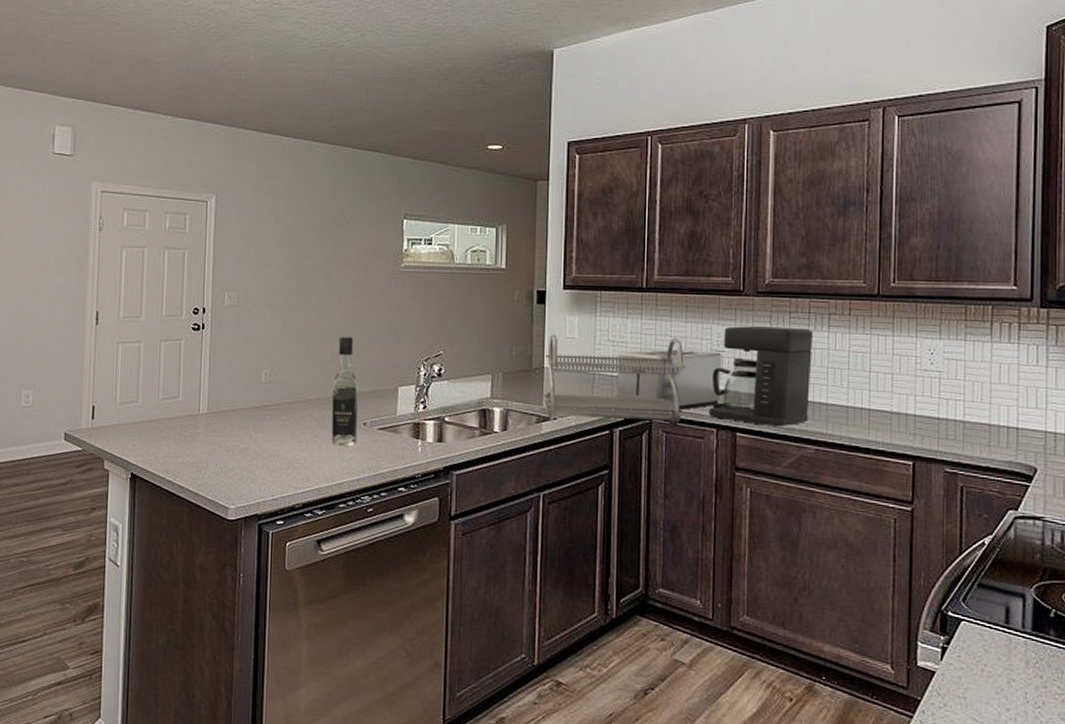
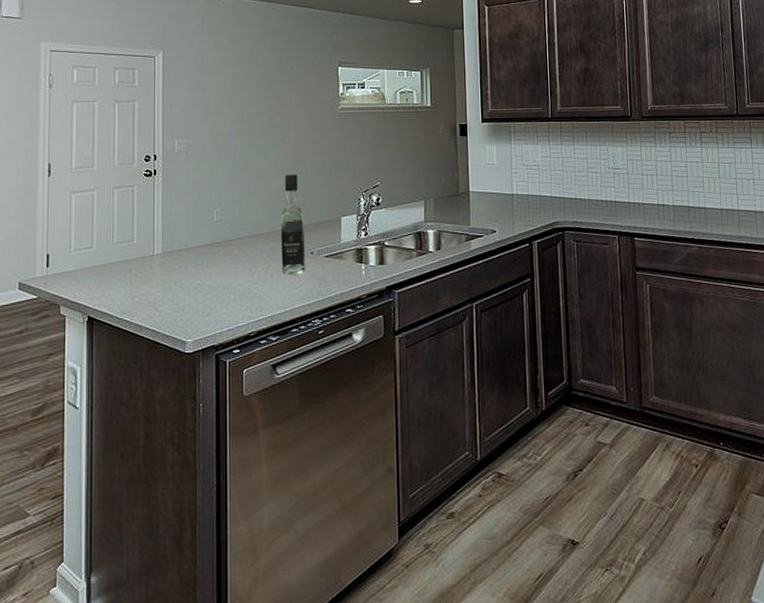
dish rack: present [543,334,686,426] -> none [470,159,589,239]
toaster: present [616,349,722,410] -> none [532,169,619,221]
coffee maker: present [709,326,813,427] -> none [611,145,691,230]

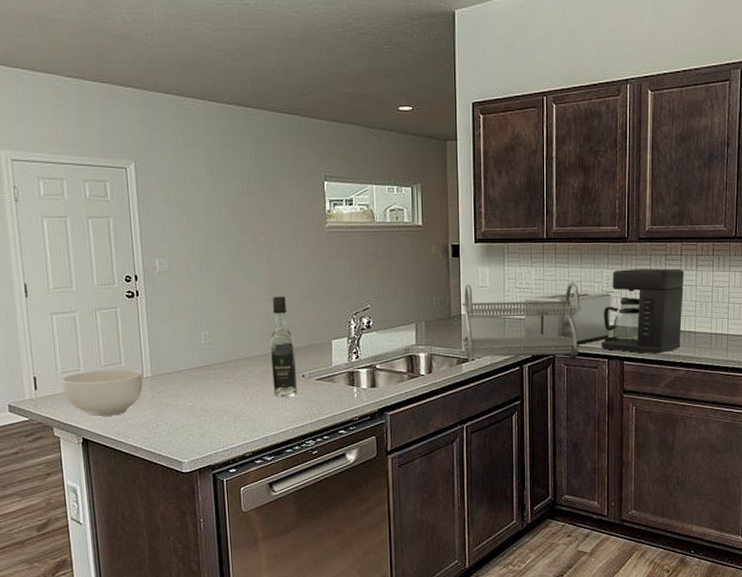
bowl: none [73,246,153,295] -> present [60,369,143,417]
dish rack: none [470,159,589,239] -> present [462,282,581,362]
toaster: none [532,169,619,221] -> present [524,292,611,345]
coffee maker: none [611,145,691,230] -> present [602,268,684,354]

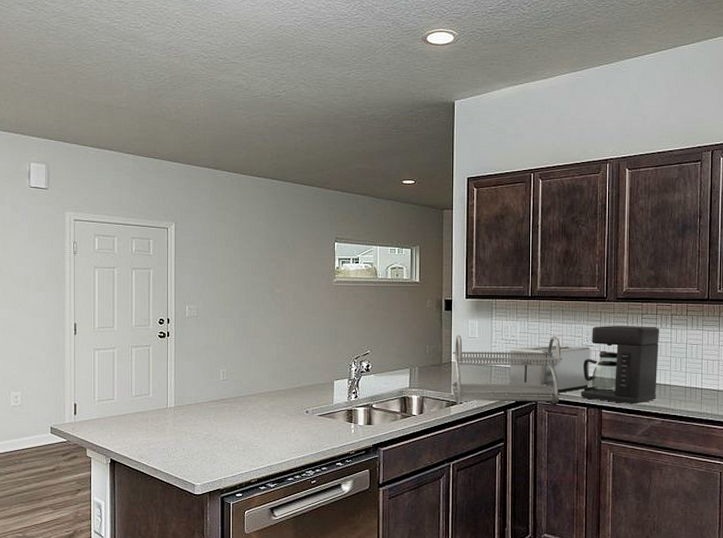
bowl: present [60,369,143,417] -> none [97,399,167,441]
bottle: present [269,296,298,398] -> none [279,341,302,431]

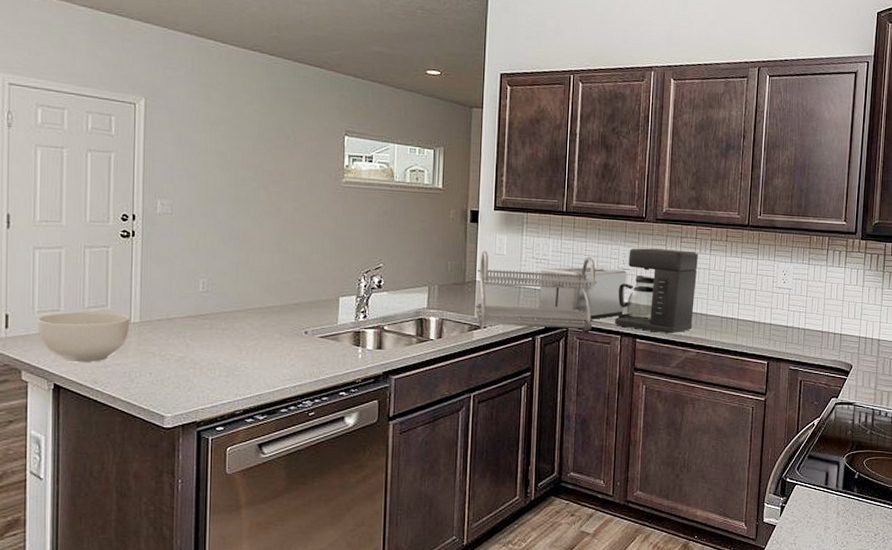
bowl: none [97,399,167,441] -> present [36,311,130,363]

